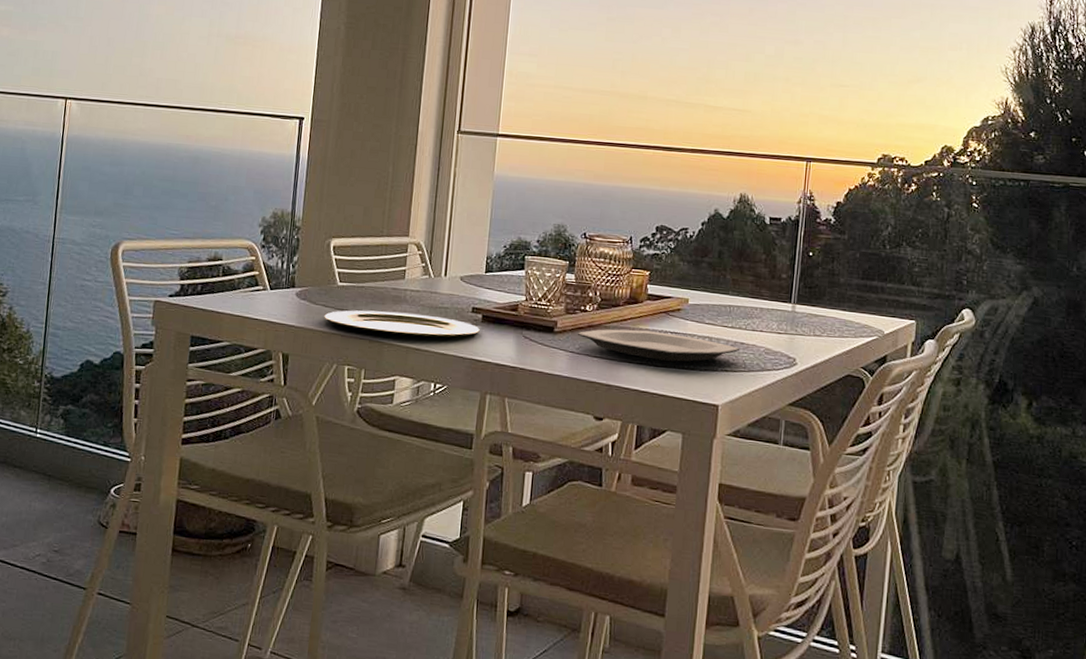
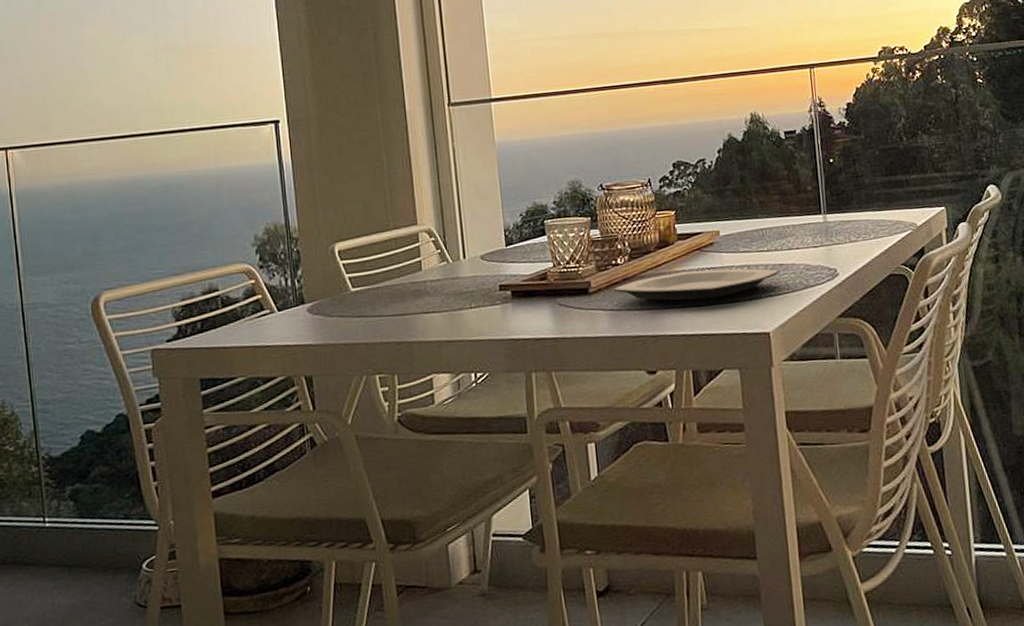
plate: present [324,310,480,337] -> none [342,302,512,334]

